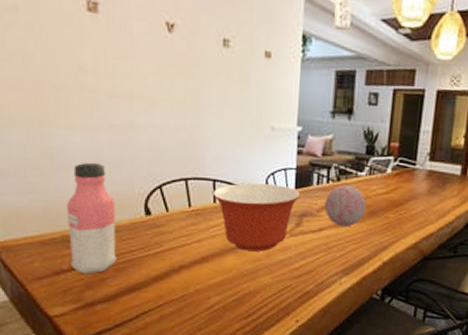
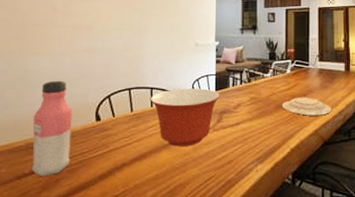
decorative orb: present [324,184,366,227] -> none [240,84,273,121]
plate: none [376,202,438,227] -> present [281,96,332,116]

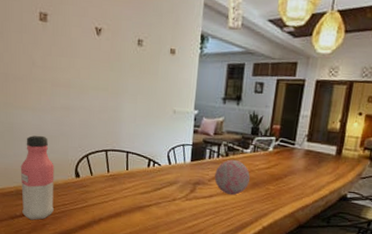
mixing bowl: present [150,88,220,147] -> none [125,155,195,211]
decorative orb: none [240,84,273,121] -> present [214,159,250,195]
plate: present [281,96,332,116] -> none [259,177,313,199]

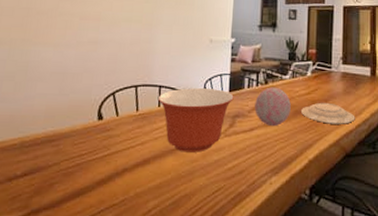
water bottle: present [20,135,55,220] -> none [25,73,73,180]
mixing bowl: none [125,155,195,211] -> present [157,88,234,153]
plate: none [259,177,313,199] -> present [300,102,355,124]

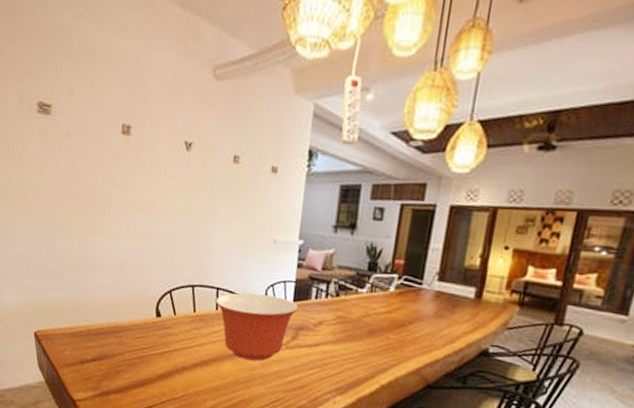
decorative orb: present [254,87,291,127] -> none [321,300,366,345]
plate: present [300,102,355,124] -> none [376,323,446,352]

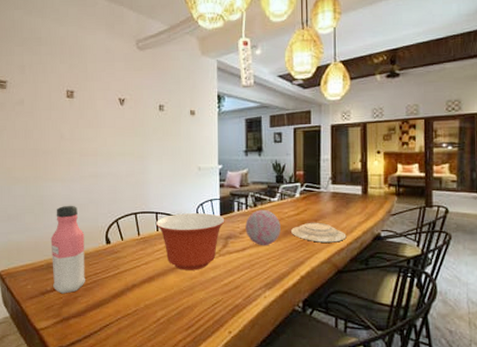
water bottle: none [93,266,132,366] -> present [50,205,86,294]
decorative orb: none [321,300,366,345] -> present [245,209,281,246]
plate: none [376,323,446,352] -> present [290,222,347,243]

